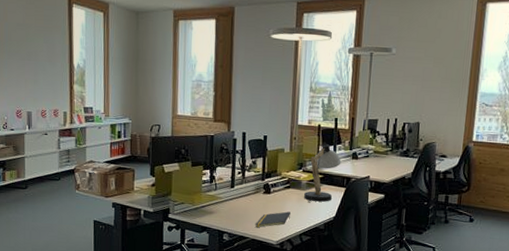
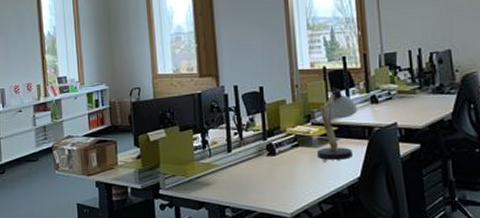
notepad: present [255,211,290,227] -> none [261,175,304,197]

